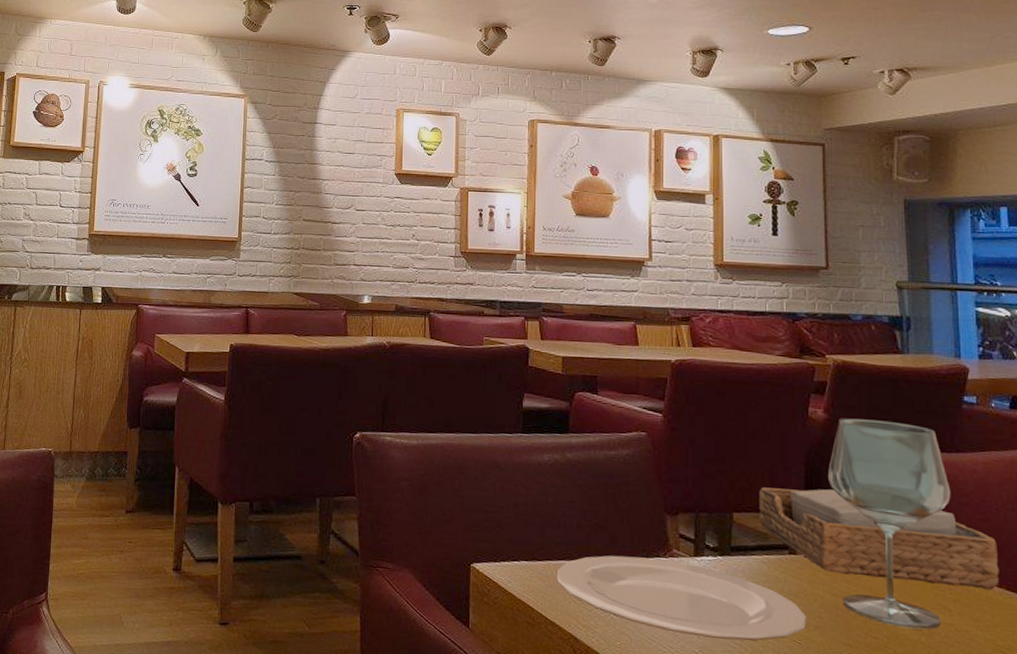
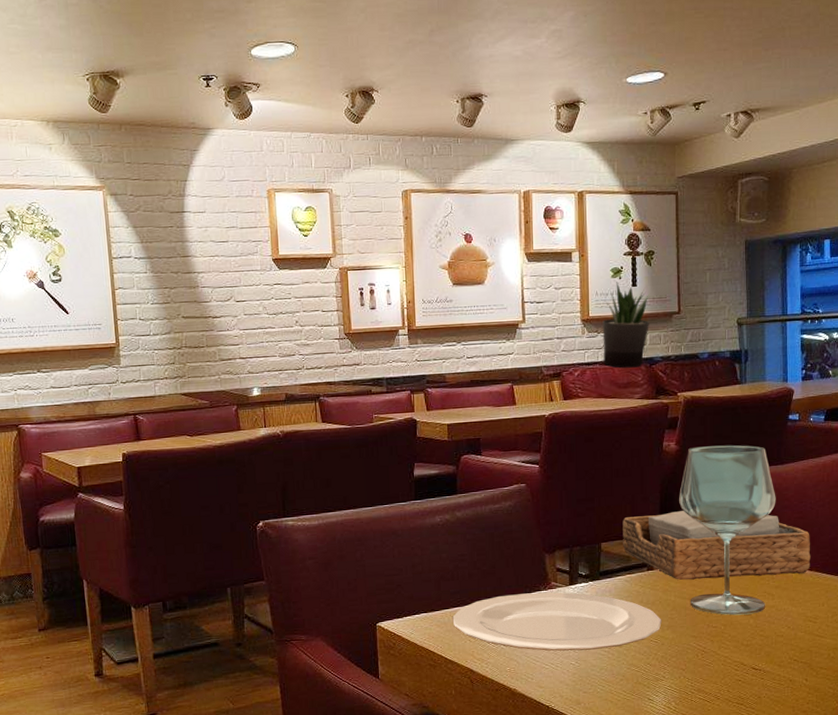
planter: none [738,229,793,321] -> present [602,282,650,368]

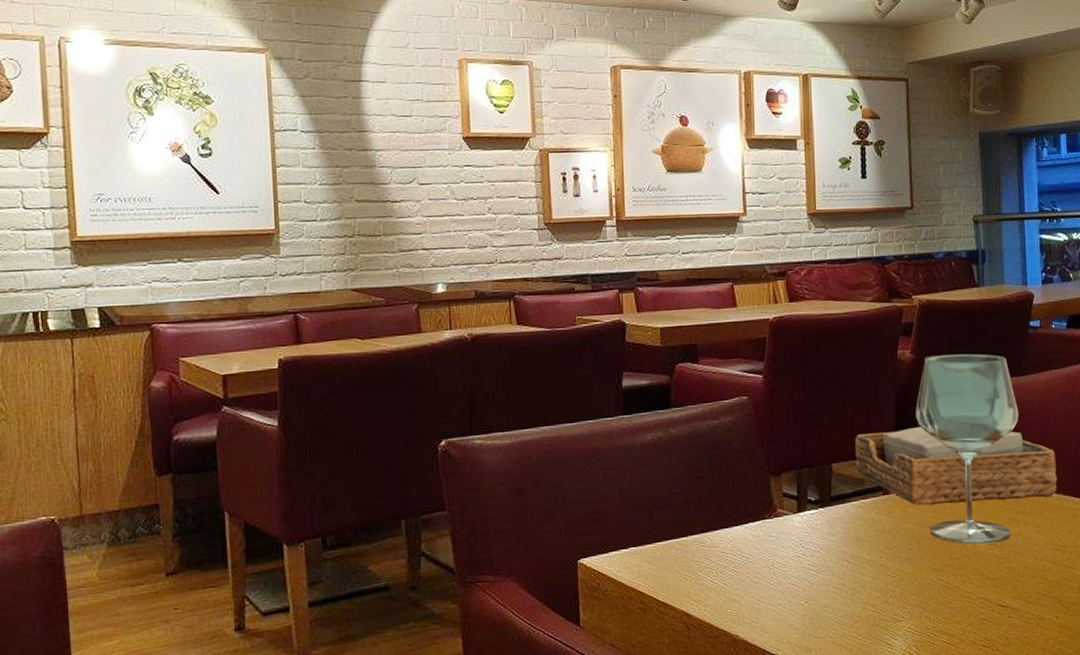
plate: present [452,592,662,651] -> none [665,520,900,590]
planter: present [602,282,650,368] -> none [830,173,881,268]

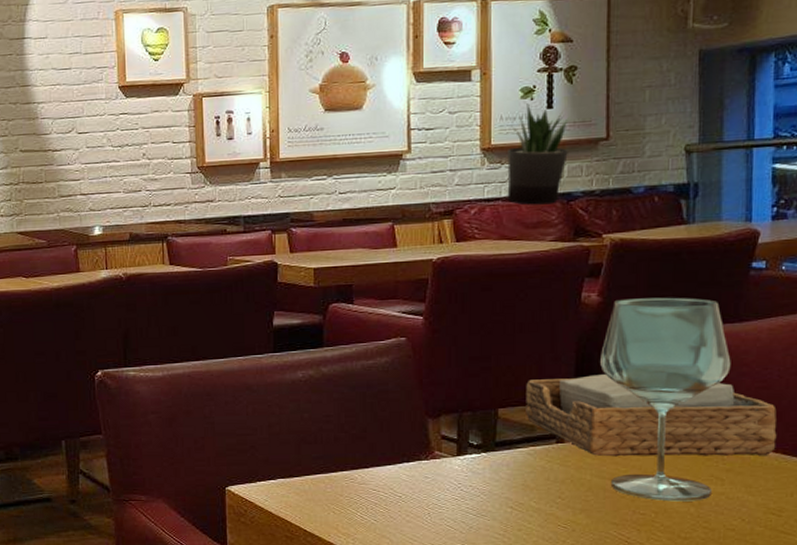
planter: none [830,173,881,268] -> present [507,103,570,205]

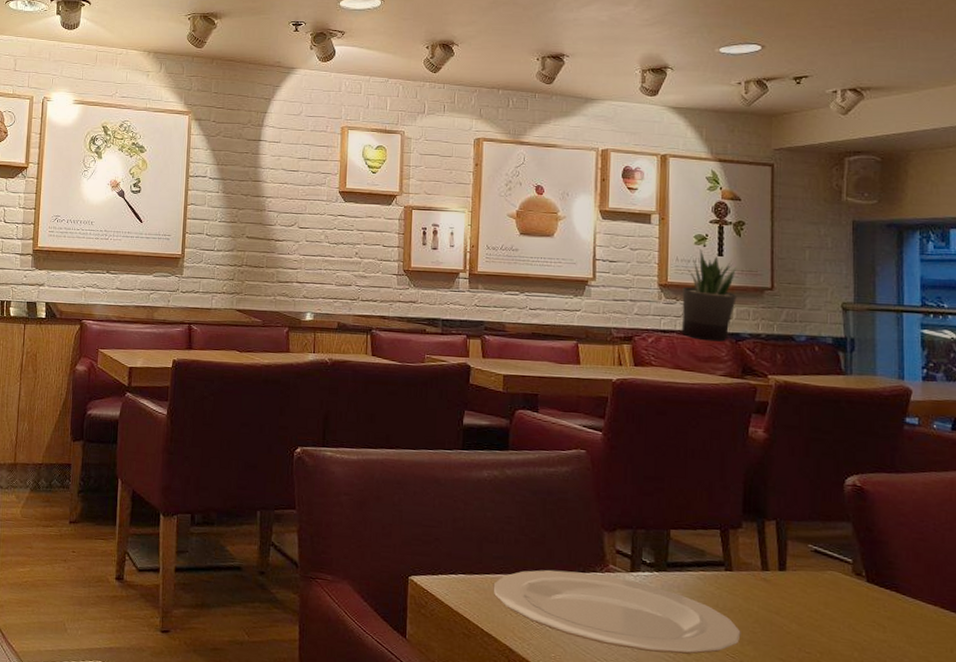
plate: none [314,462,573,531] -> present [493,569,741,655]
napkin holder: present [526,375,778,457] -> none [696,505,935,607]
wine glass: present [599,297,731,502] -> none [765,438,889,646]

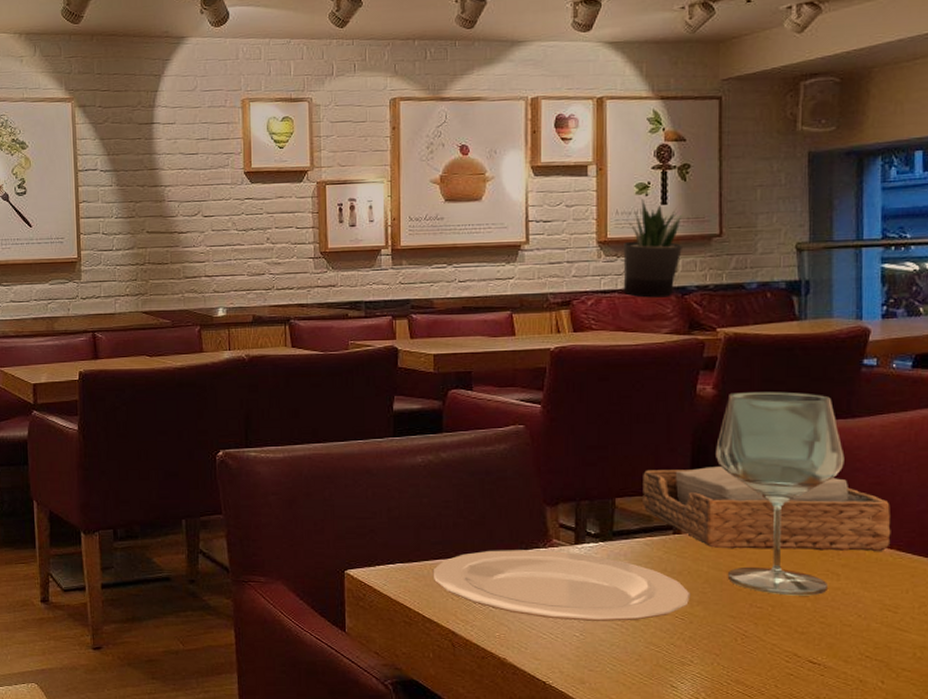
napkin holder: none [696,505,935,607] -> present [643,467,892,551]
wine glass: none [765,438,889,646] -> present [714,392,845,596]

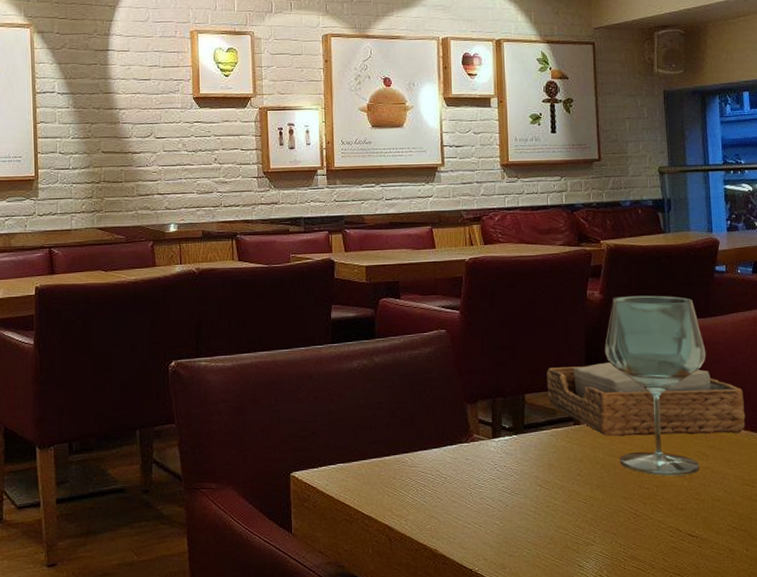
plate: present [433,550,690,621] -> none [370,445,591,510]
planter: present [623,199,684,298] -> none [522,128,570,214]

